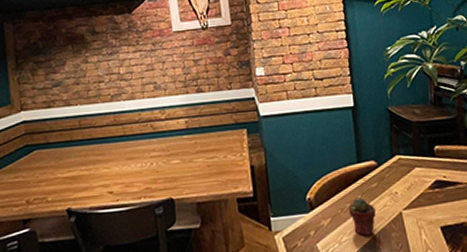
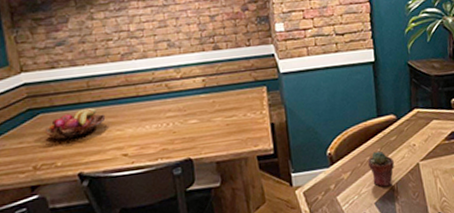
fruit basket: none [38,146,95,177] -> present [44,108,106,141]

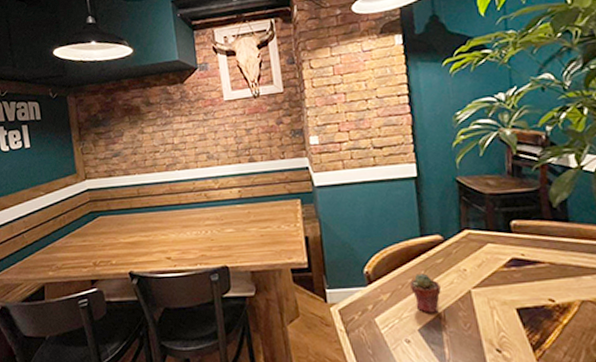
fruit basket: present [44,108,106,141] -> none [102,213,153,241]

